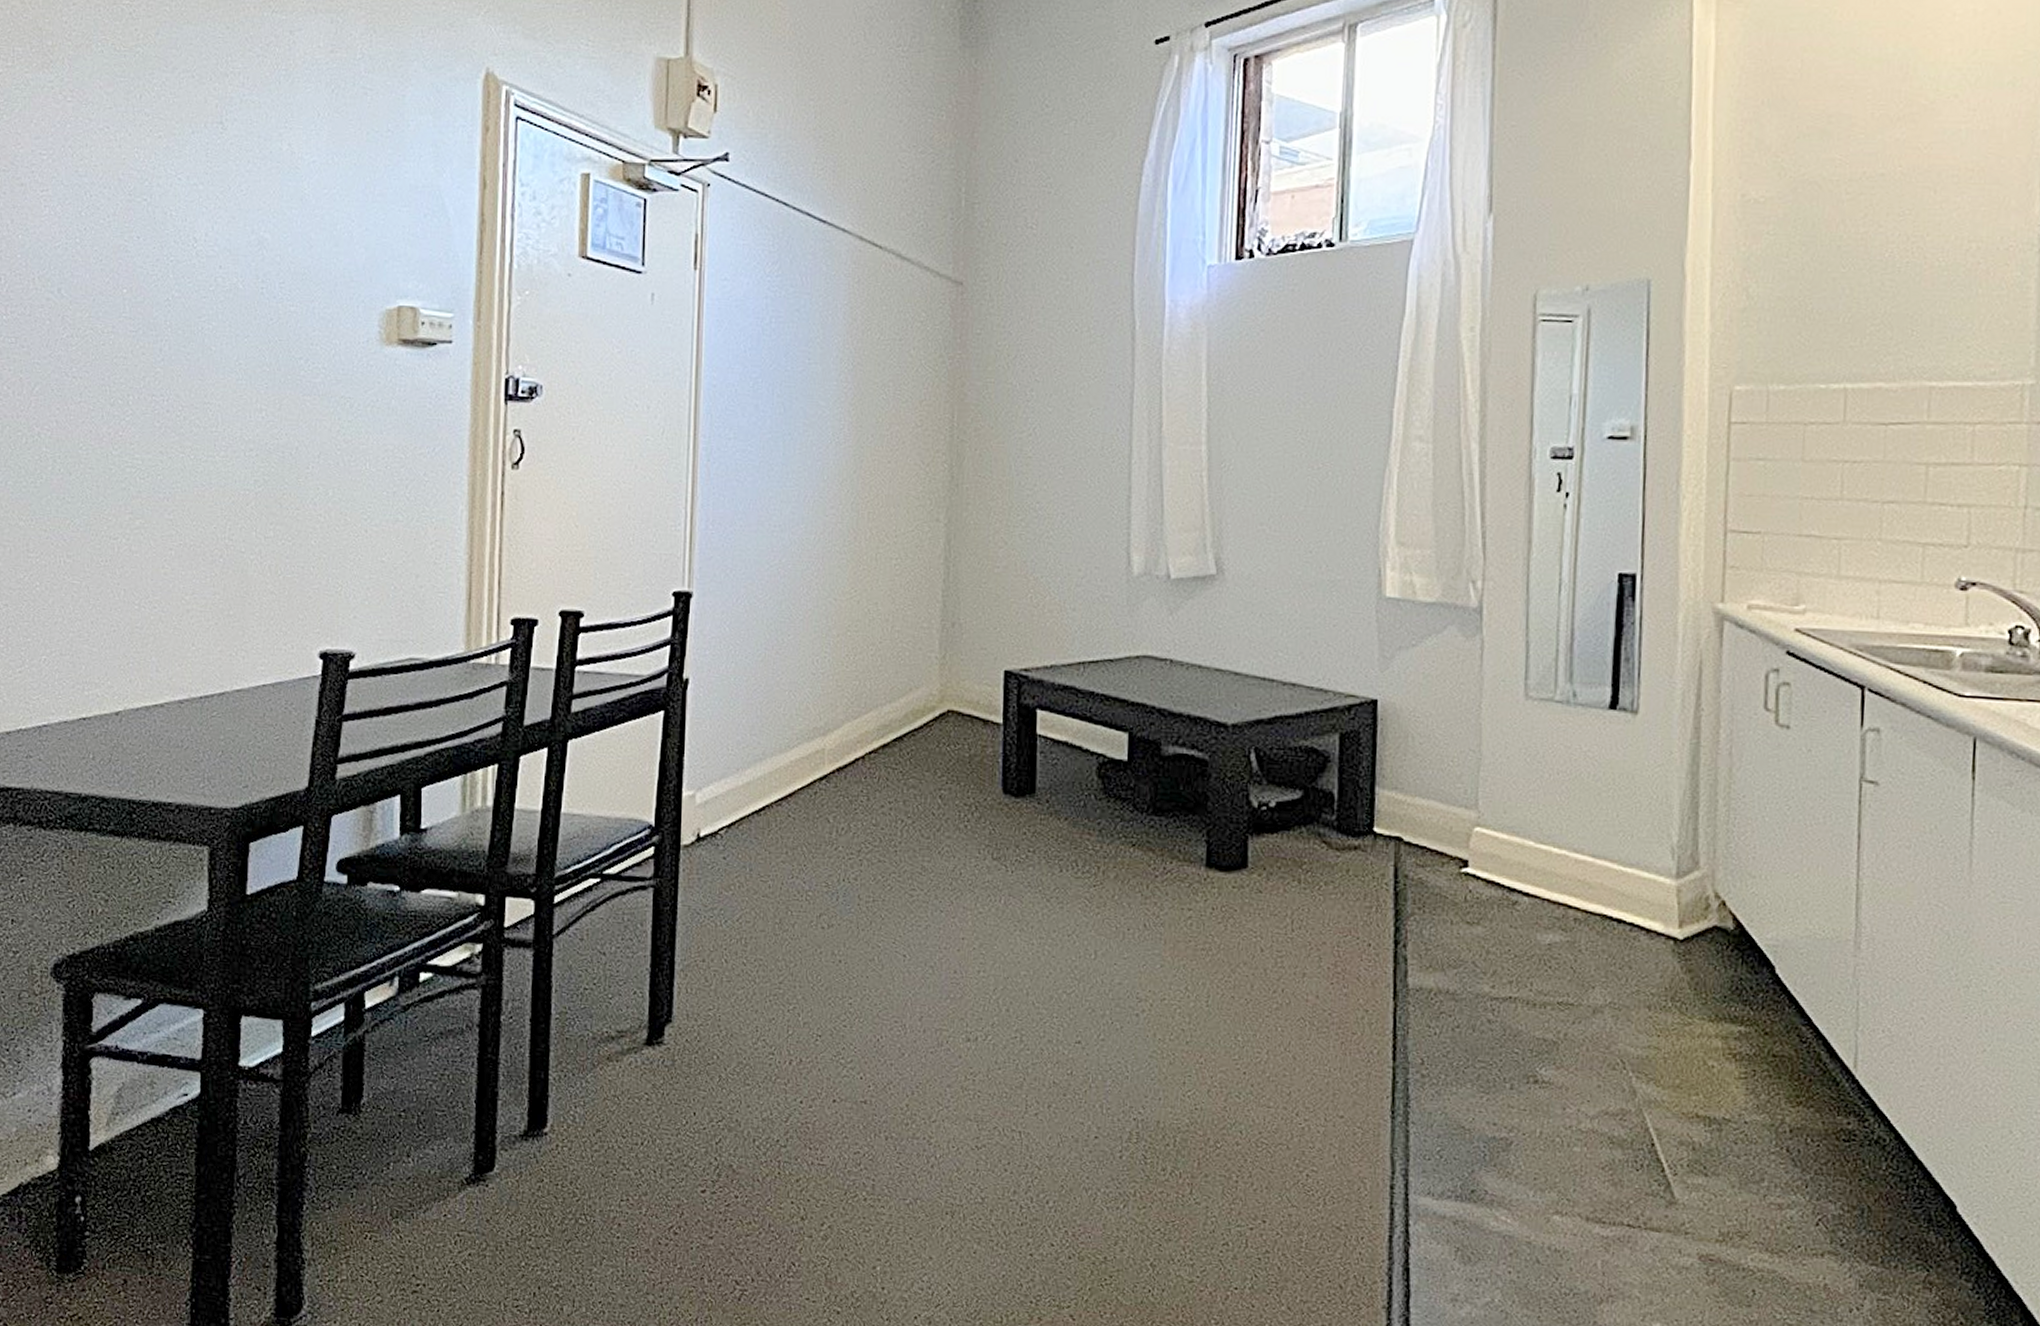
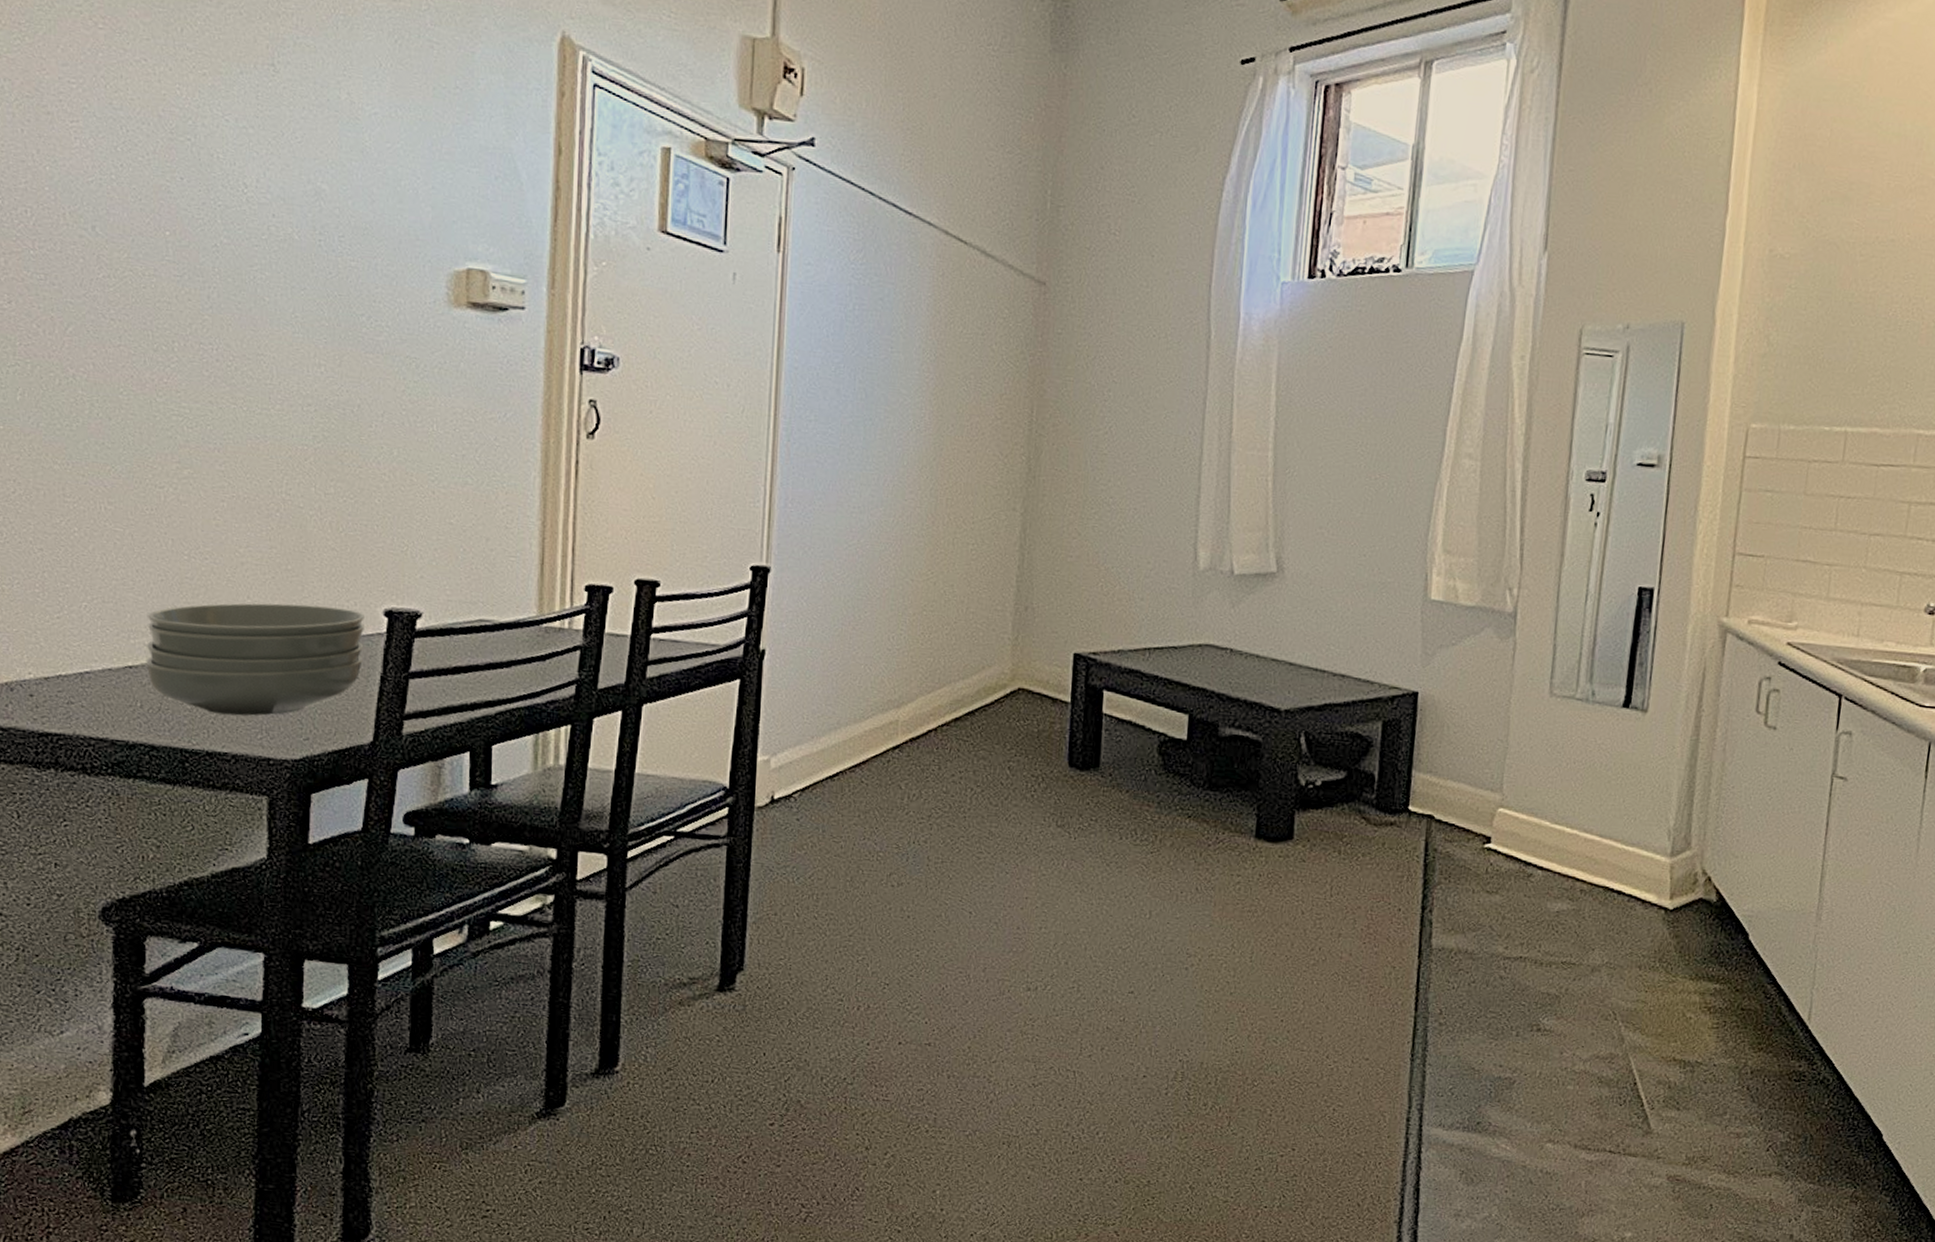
bowl: none [98,649,302,765] -> present [146,603,366,716]

